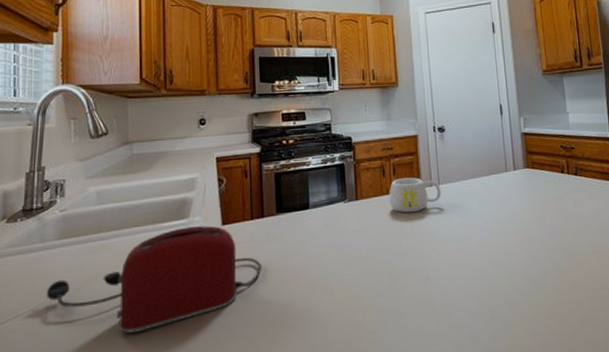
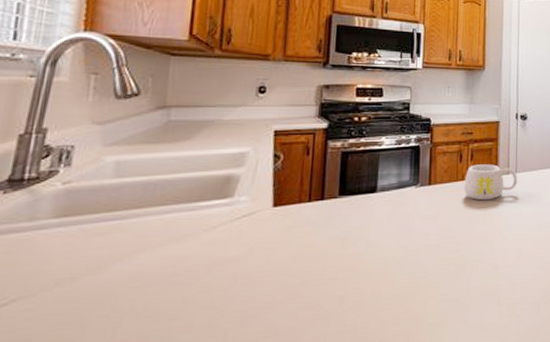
toaster: present [47,226,263,333] -> none [30,207,316,331]

